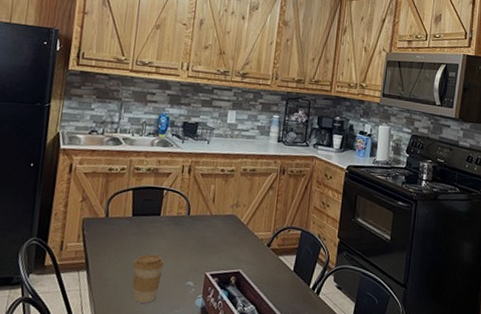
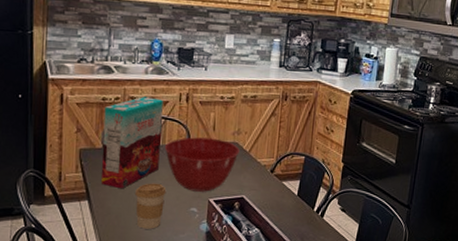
cereal box: none [101,168,167,260] -> present [101,97,163,189]
mixing bowl: none [164,208,238,265] -> present [164,137,240,192]

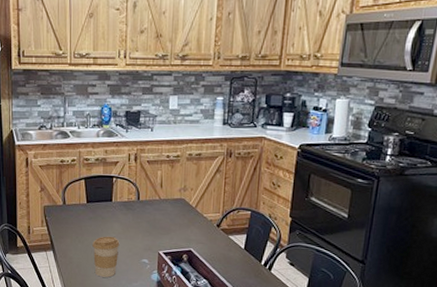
cereal box: present [101,97,163,189] -> none [62,158,114,241]
mixing bowl: present [164,137,240,192] -> none [116,194,186,245]

